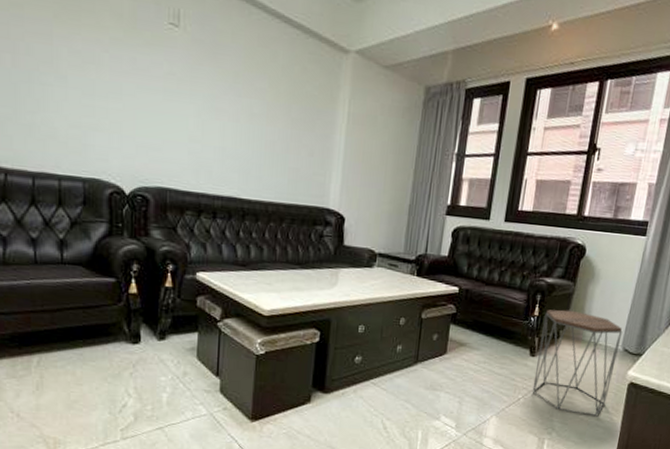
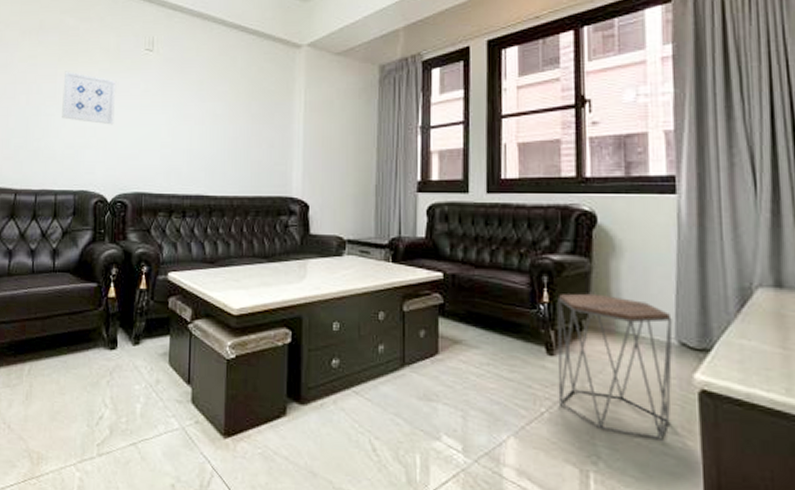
wall art: none [62,32,133,108] -> present [62,71,117,125]

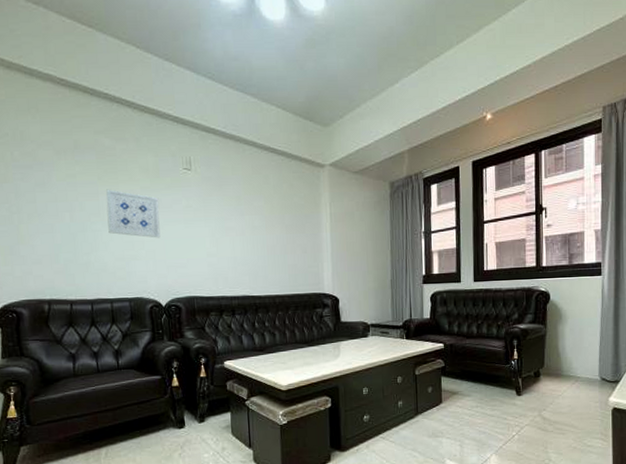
side table: present [557,293,673,440] -> none [523,350,597,444]

